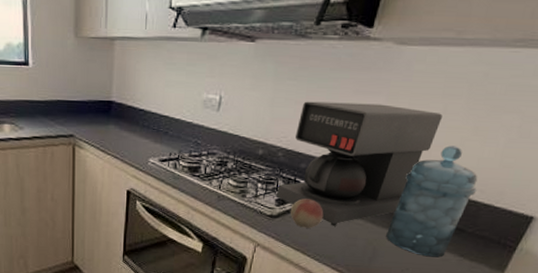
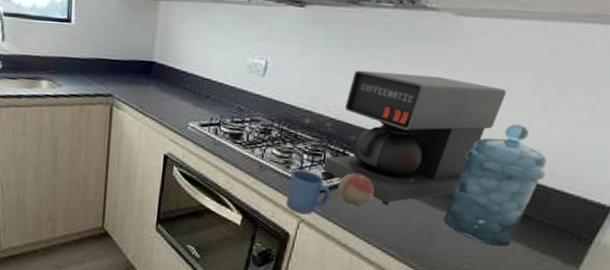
mug: none [243,198,284,239] -> present [286,170,331,215]

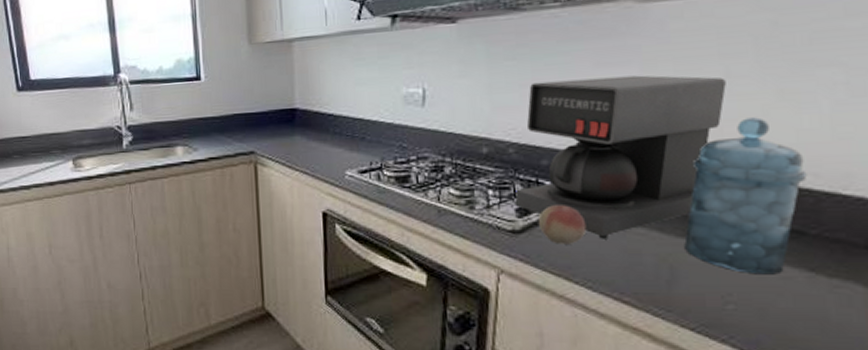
mug: present [286,170,331,215] -> none [477,209,532,264]

